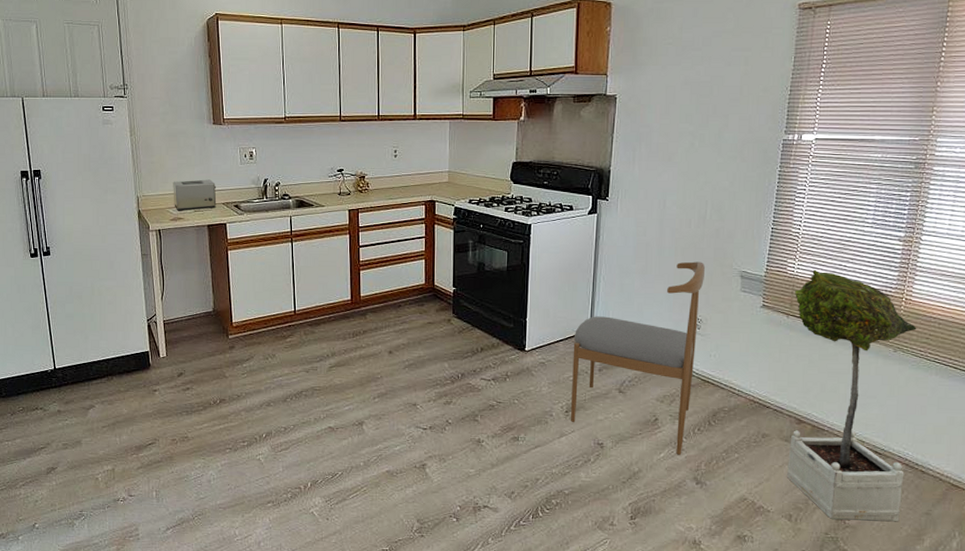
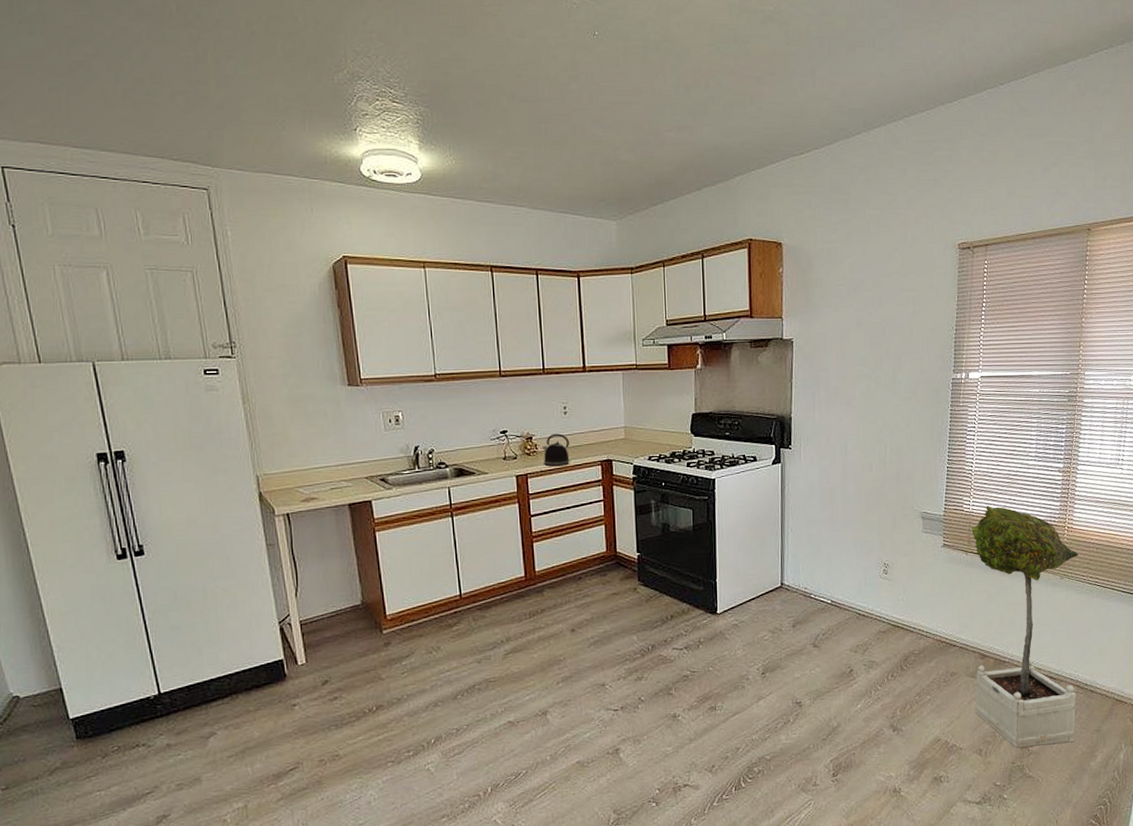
toaster: present [173,179,217,211] -> none [301,450,358,490]
kettle: none [373,174,398,204] -> present [542,433,571,467]
dining chair: present [570,261,705,455] -> none [765,505,888,704]

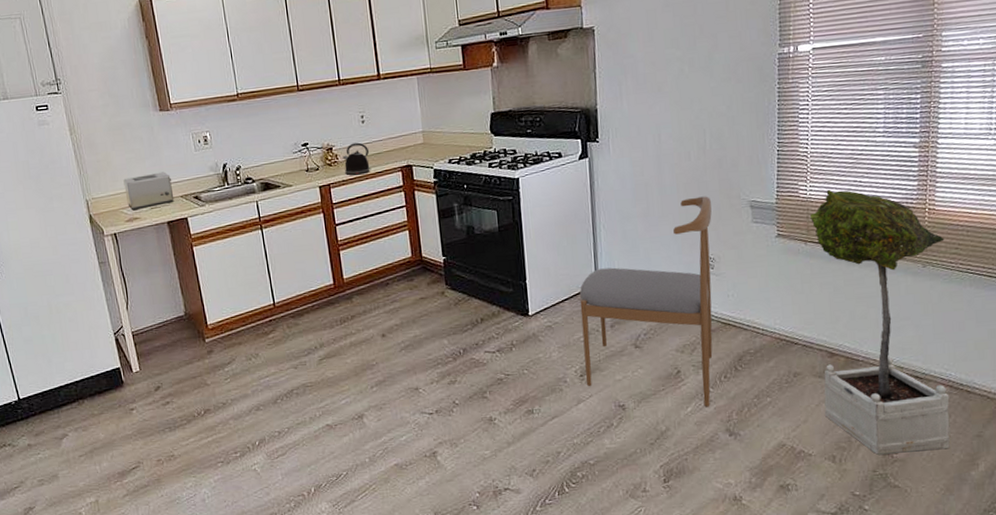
toaster: none [301,450,358,490] -> present [123,172,174,211]
dining chair: none [765,505,888,704] -> present [579,196,713,407]

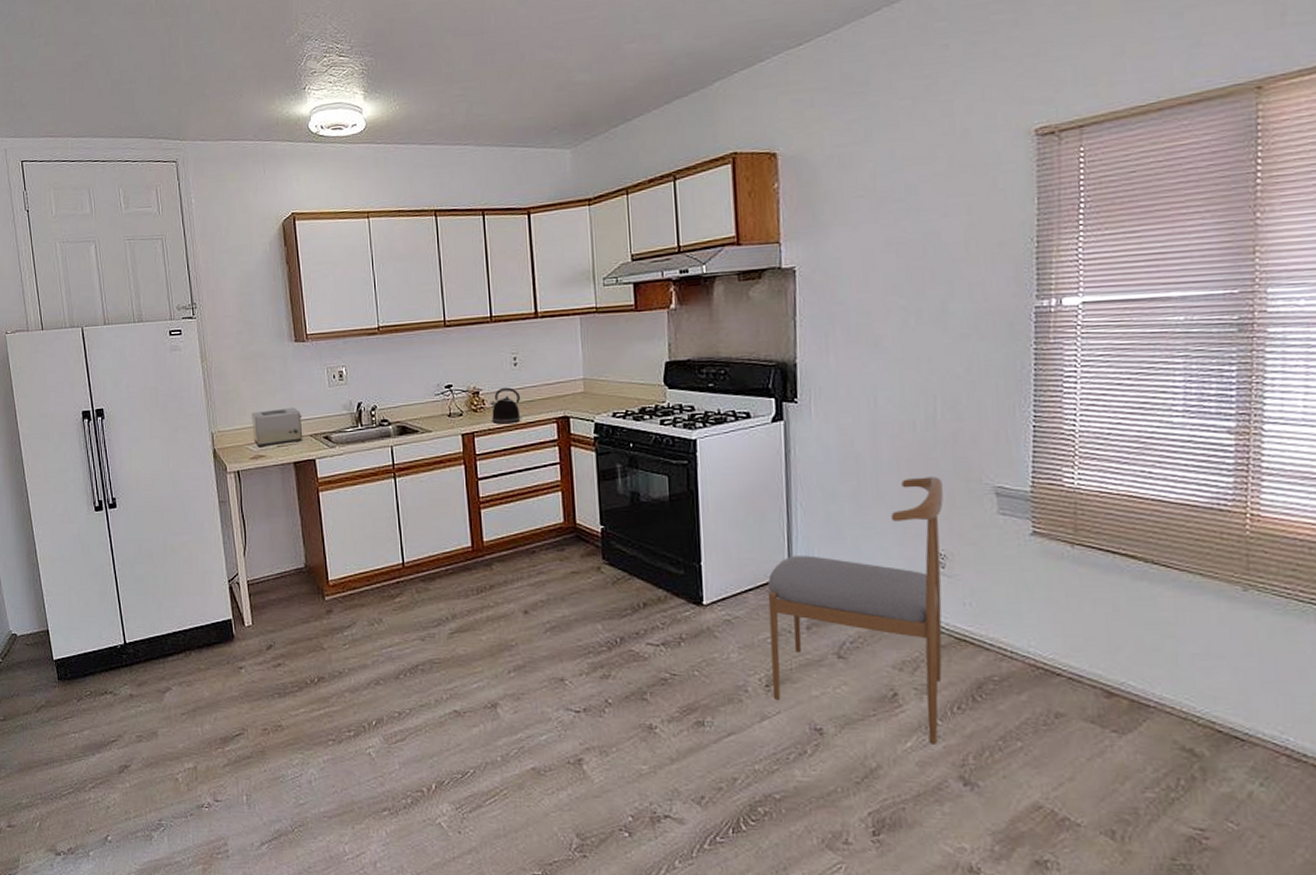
potted tree: present [810,189,950,455] -> none [1079,479,1289,841]

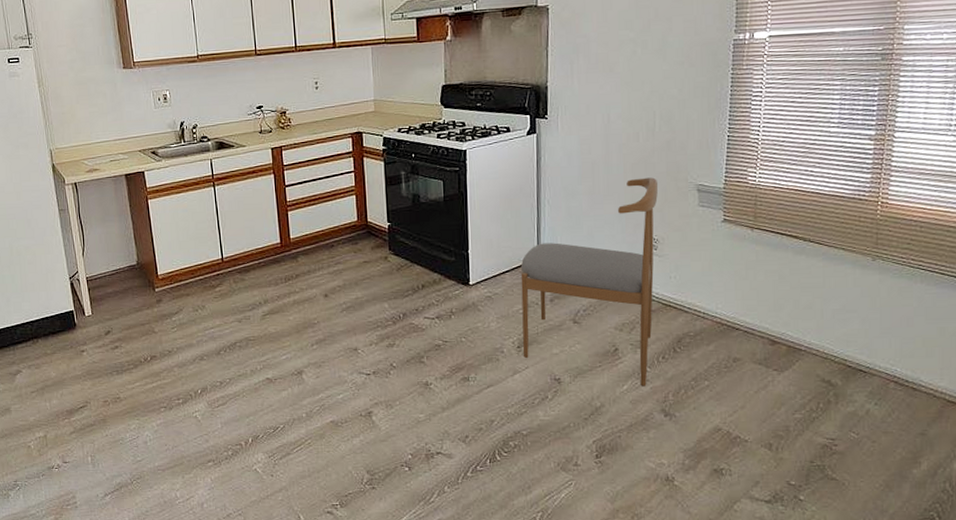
toaster: present [251,407,303,448] -> none [86,126,133,162]
kettle: present [490,387,522,425] -> none [295,107,323,140]

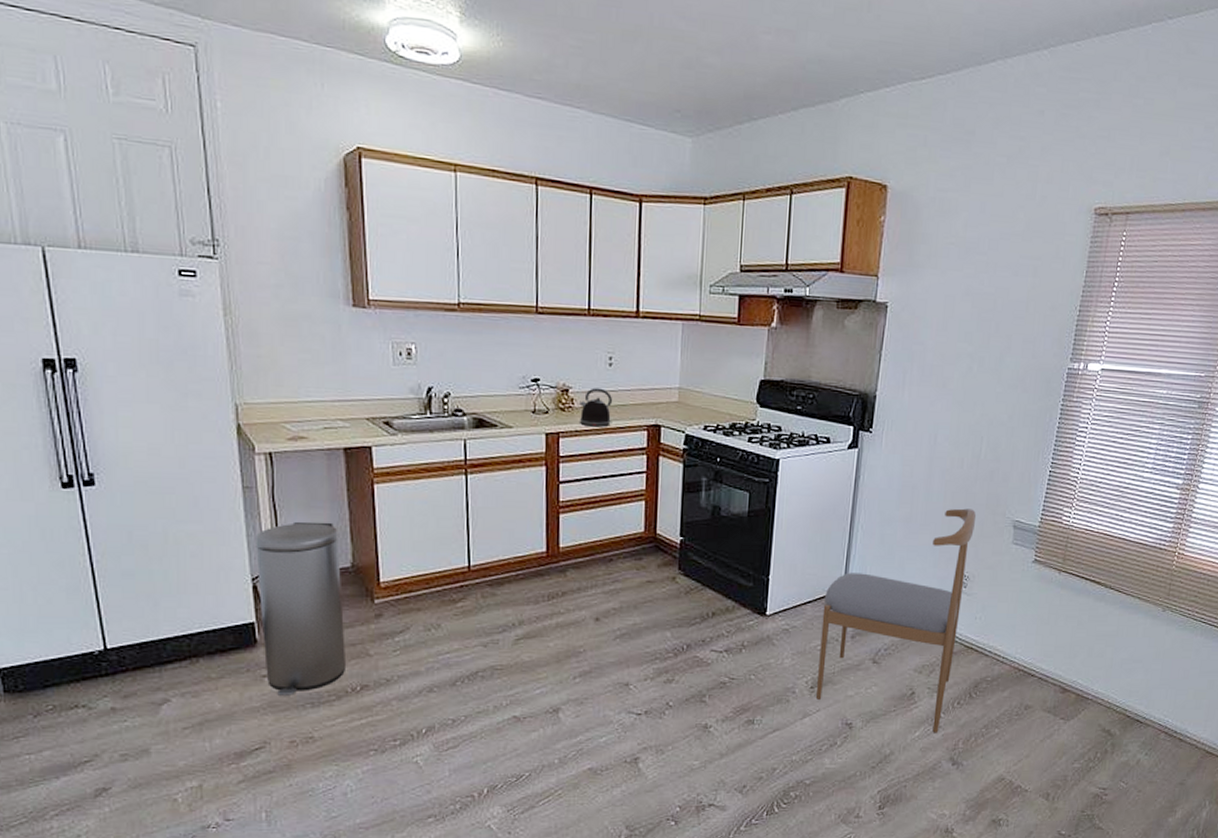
pedal bin: none [69,231,139,366] -> present [254,521,347,696]
kettle: none [295,107,323,140] -> present [579,387,613,428]

